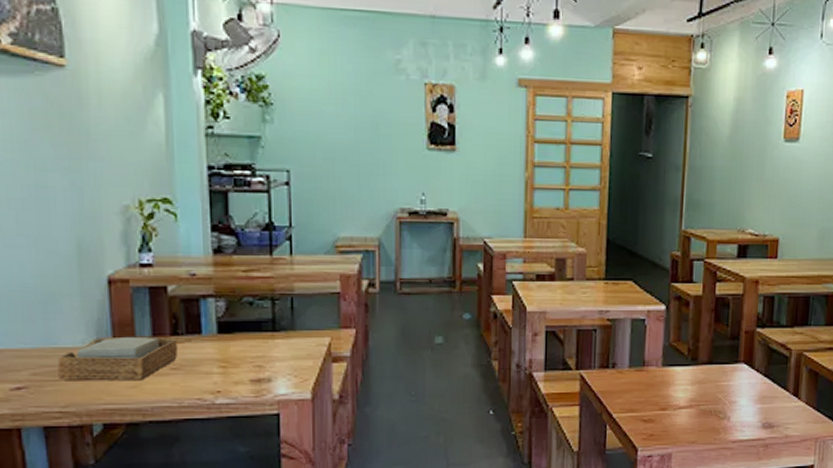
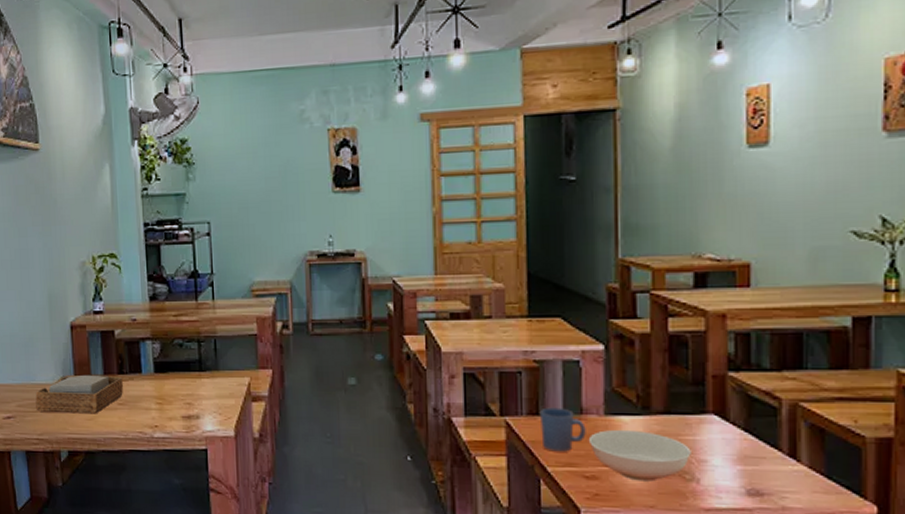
mug: none [609,361,647,400] -> present [540,407,586,452]
bowl: none [648,378,725,421] -> present [588,429,691,482]

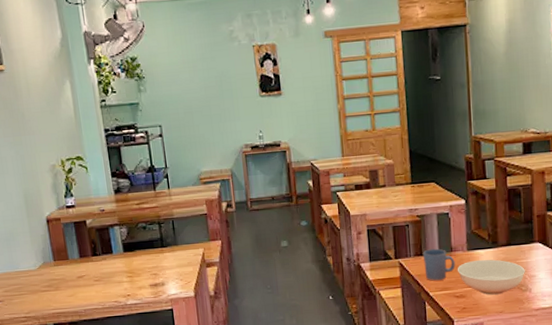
napkin holder: present [35,374,124,414] -> none [19,258,98,294]

